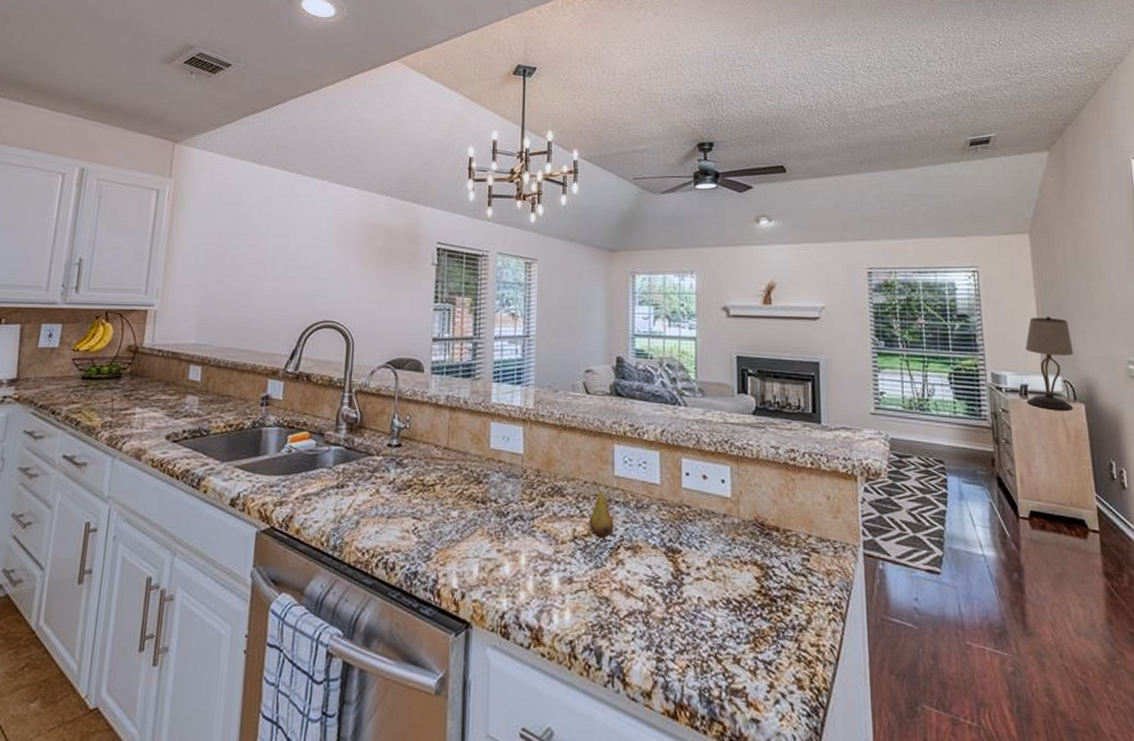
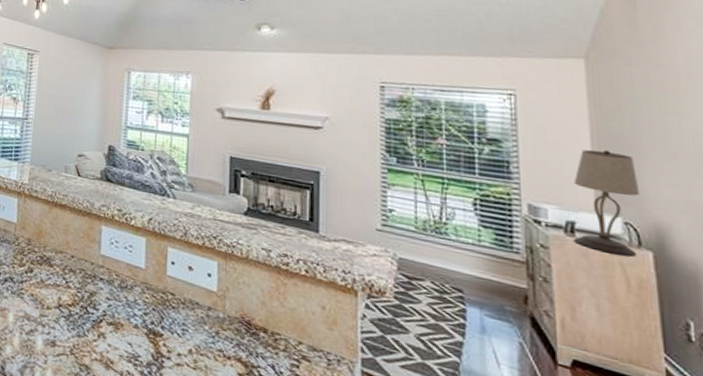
fruit: present [589,480,614,538] -> none [74,255,98,311]

